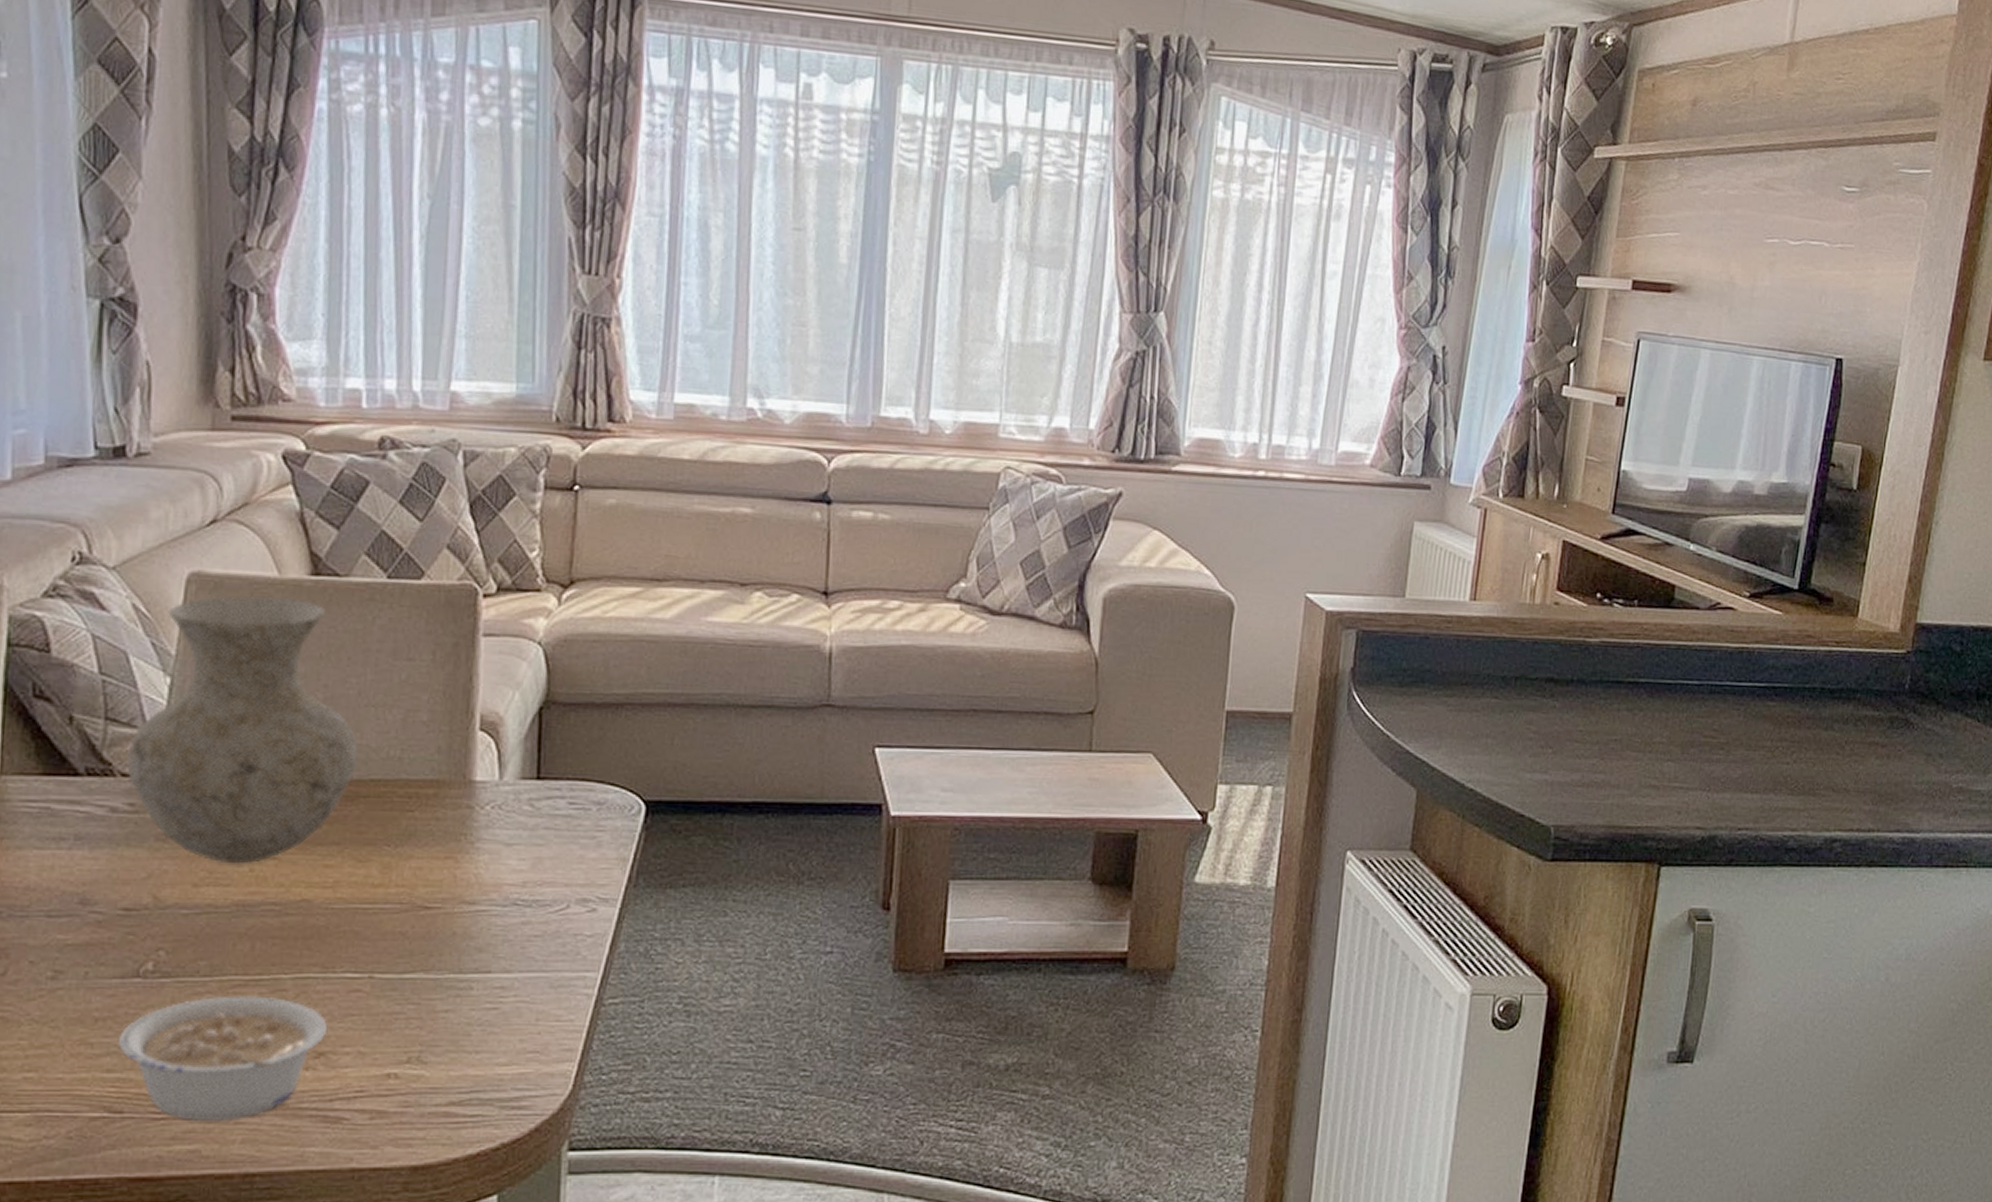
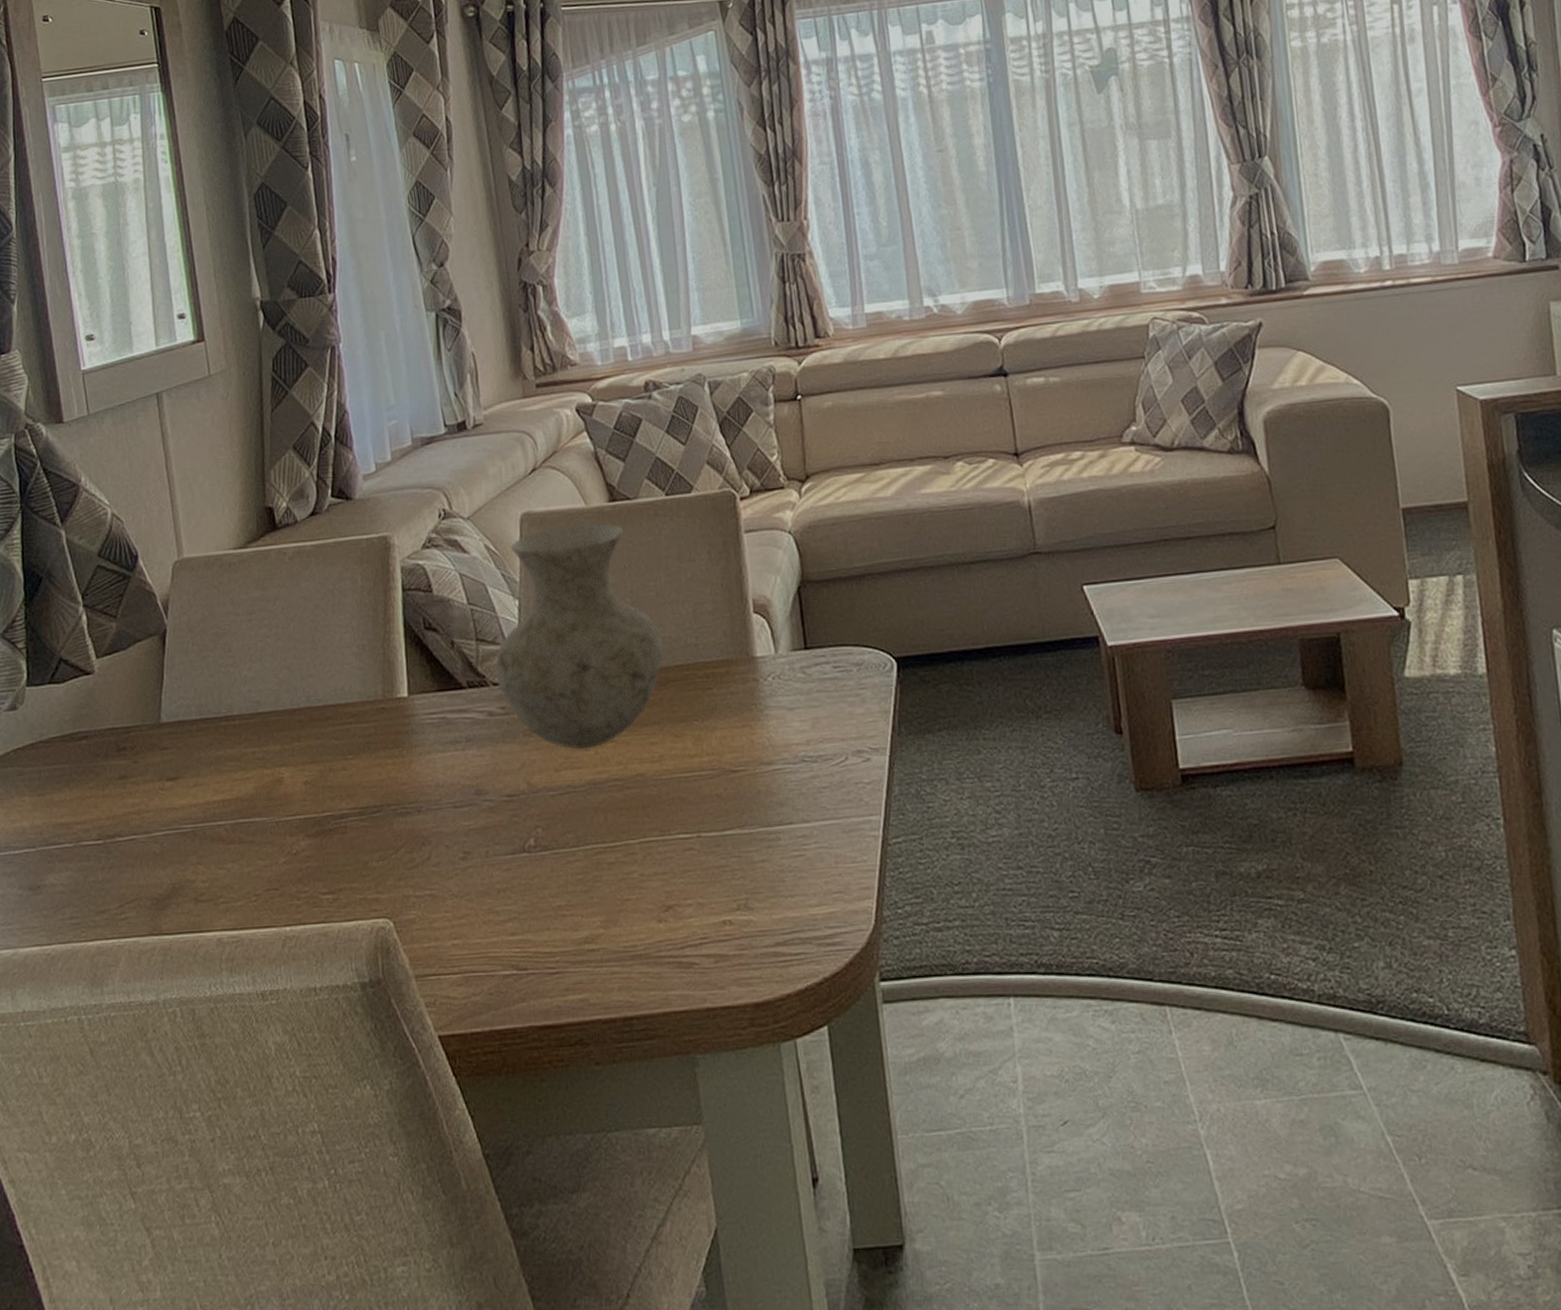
legume: present [117,995,328,1122] -> none [516,860,672,974]

